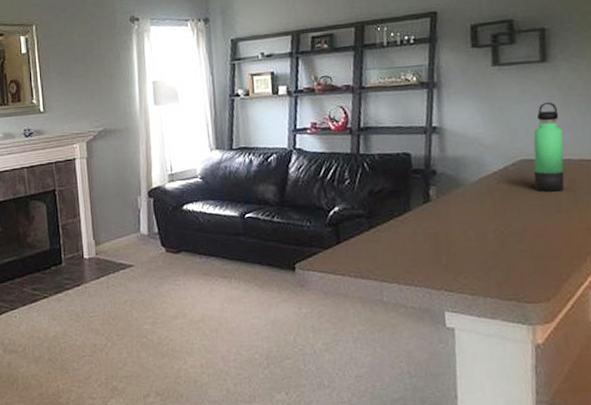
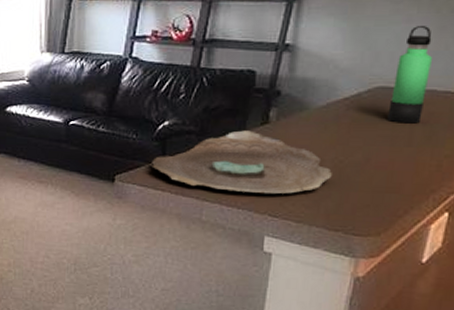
decorative bowl: none [328,209,496,270] -> present [152,130,332,194]

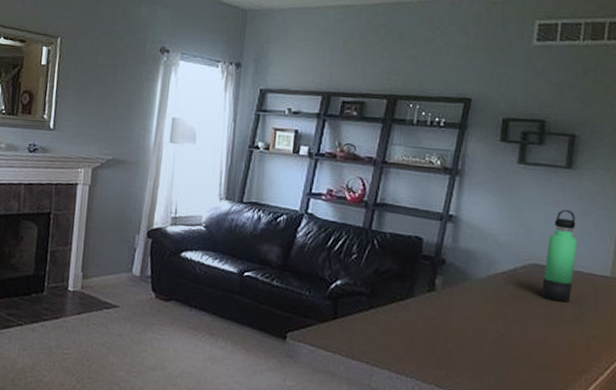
decorative bowl: present [152,130,332,194] -> none [323,295,494,365]

